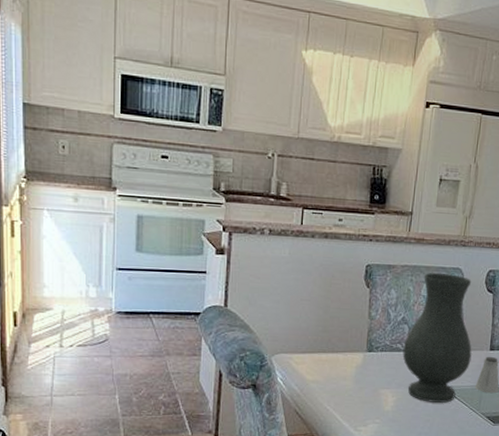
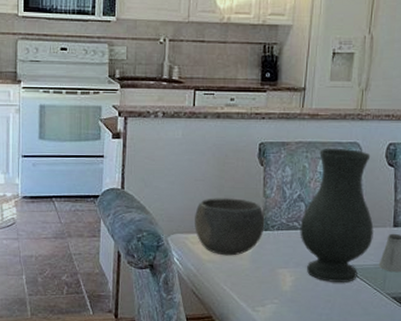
bowl: none [299,318,369,377] -> present [195,198,265,256]

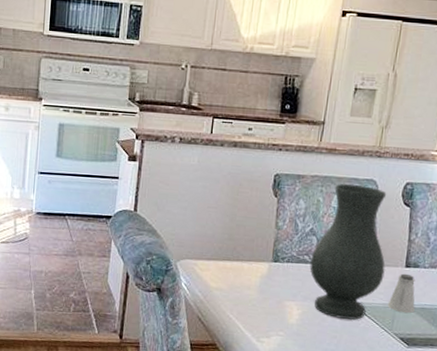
bowl: present [195,198,265,256] -> none [204,226,276,285]

